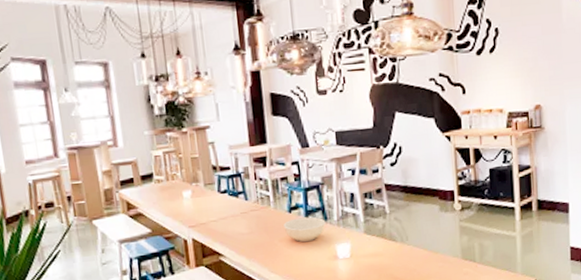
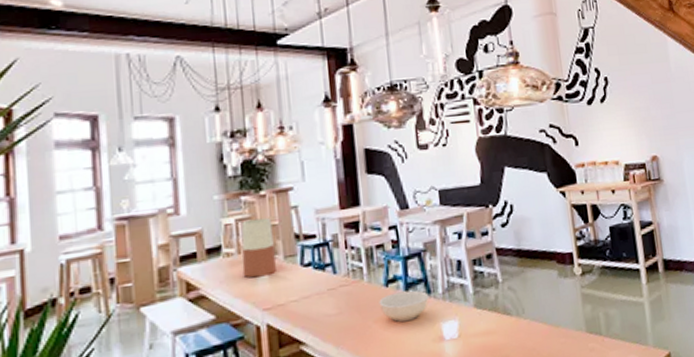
vase: none [168,151,198,201] -> present [241,217,276,279]

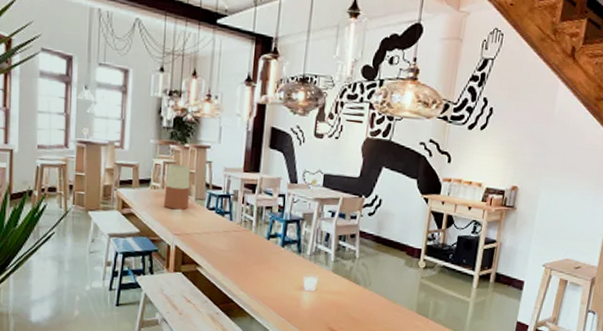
bowl: present [379,290,429,322] -> none [260,245,299,270]

